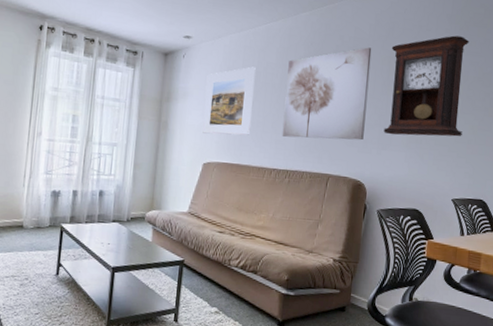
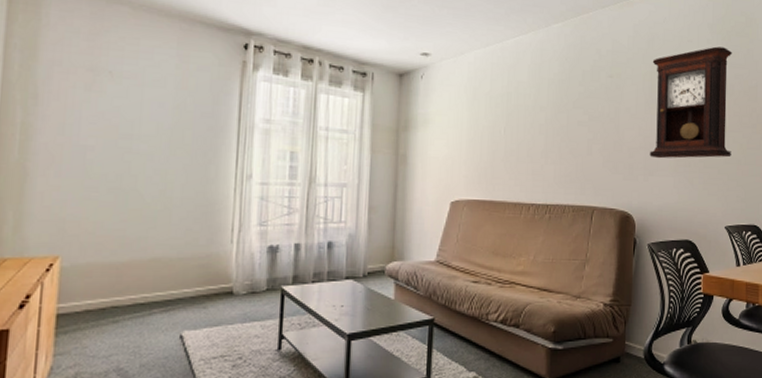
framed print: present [202,66,256,136] -> none [448,87,506,168]
wall art: present [282,47,372,141] -> none [539,61,632,167]

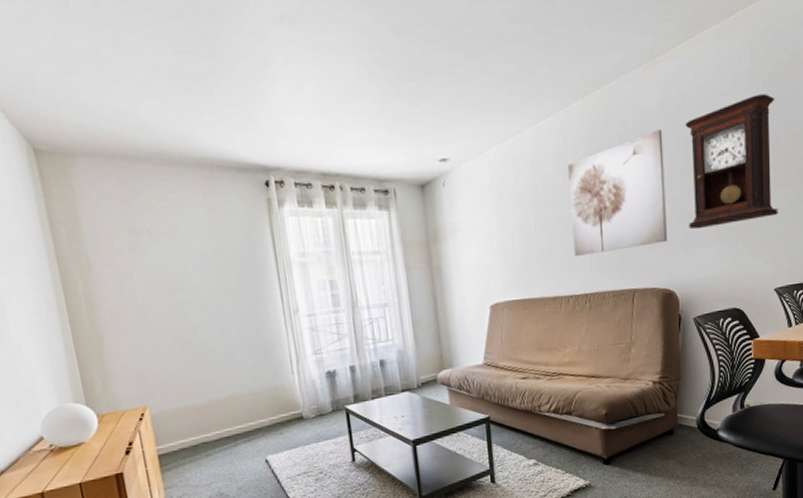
wall art: none [539,61,632,167] -> present [568,129,667,256]

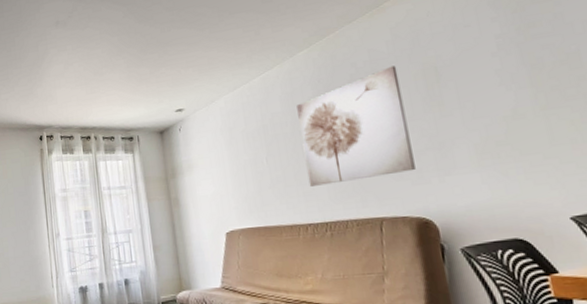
pendulum clock: present [685,94,778,230] -> none [421,20,559,157]

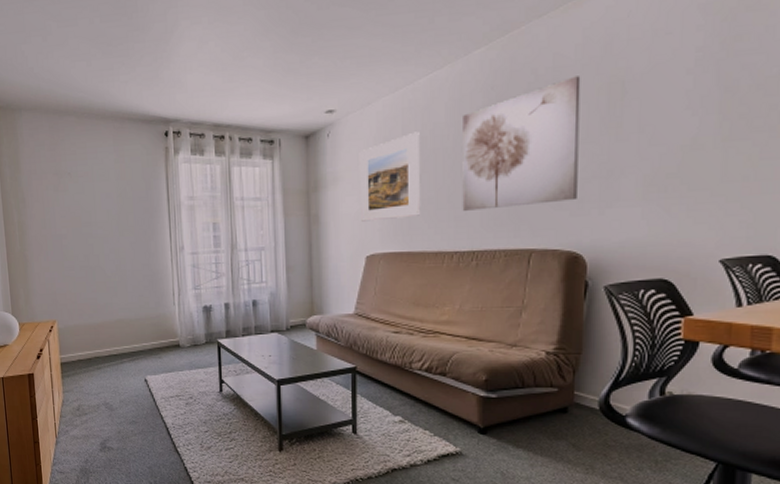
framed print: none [208,121,271,202] -> present [359,131,420,222]

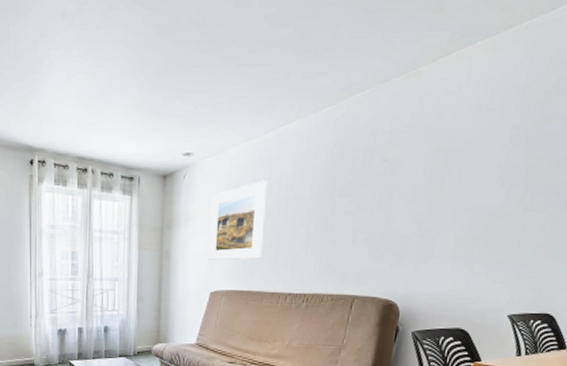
wall art: present [462,76,581,211] -> none [298,141,413,257]

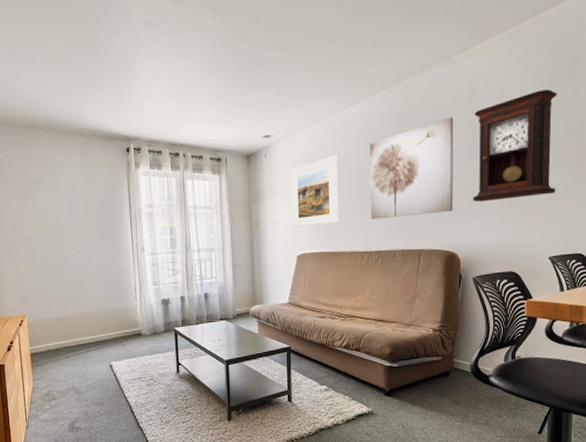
wall art: none [298,141,413,257] -> present [370,117,454,219]
pendulum clock: none [423,112,549,245] -> present [473,89,558,202]

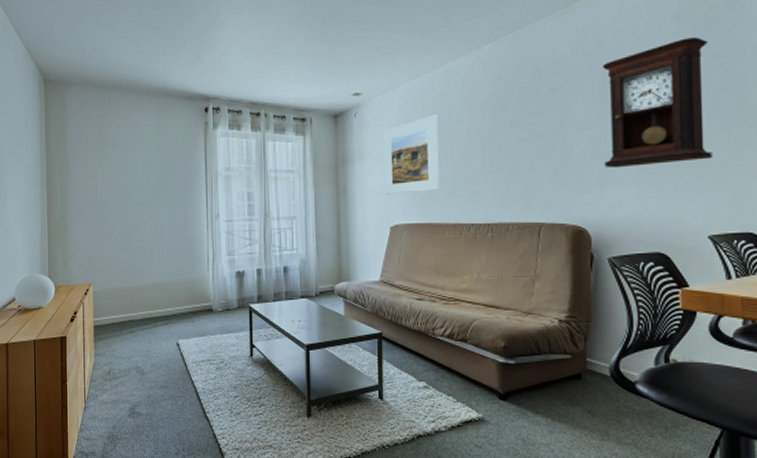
wall art: present [370,117,454,219] -> none [475,71,579,187]

